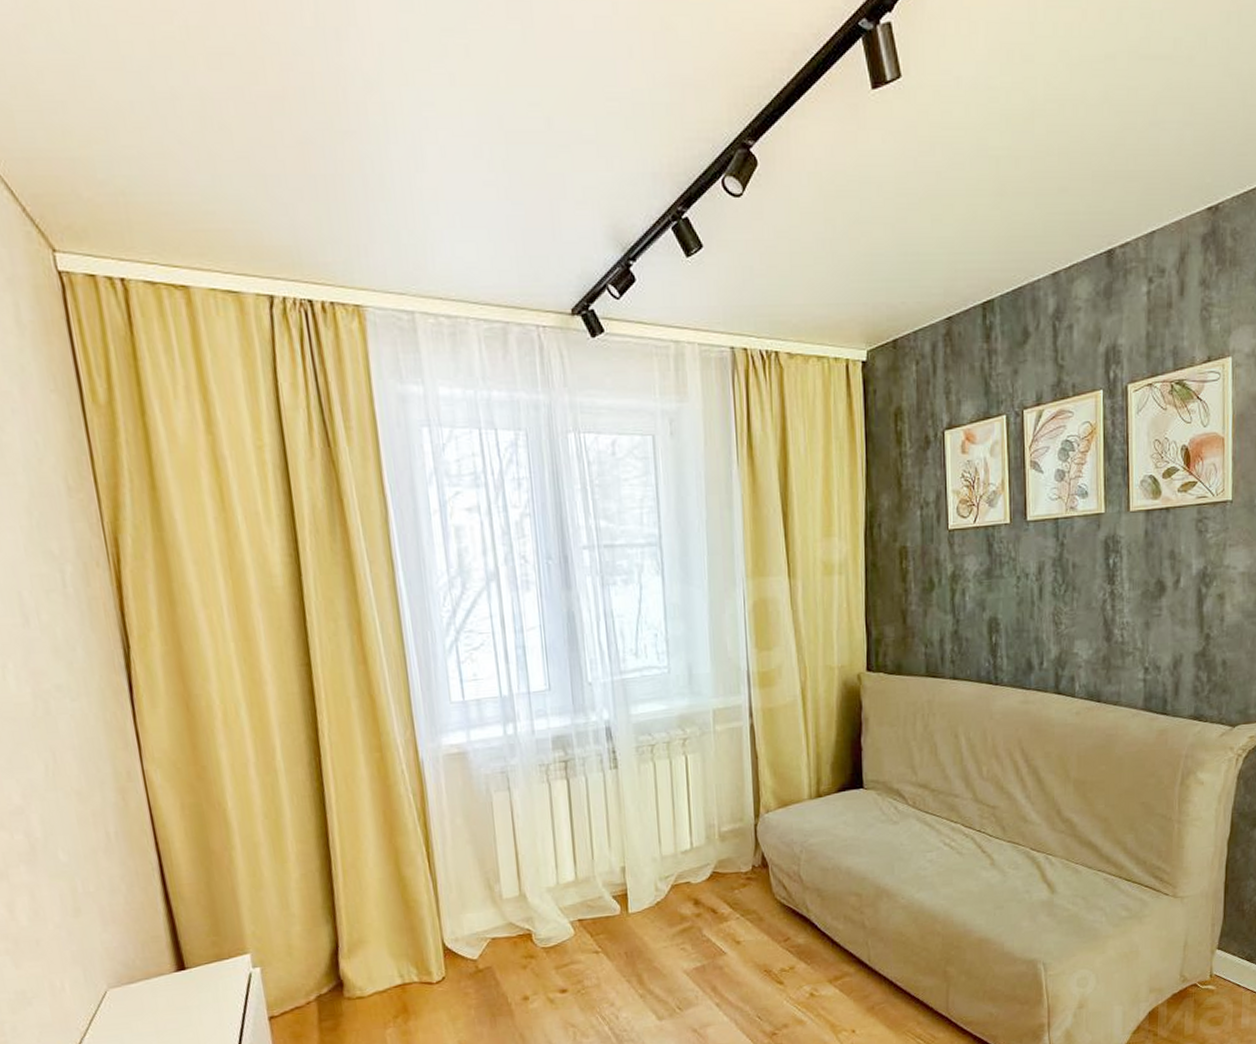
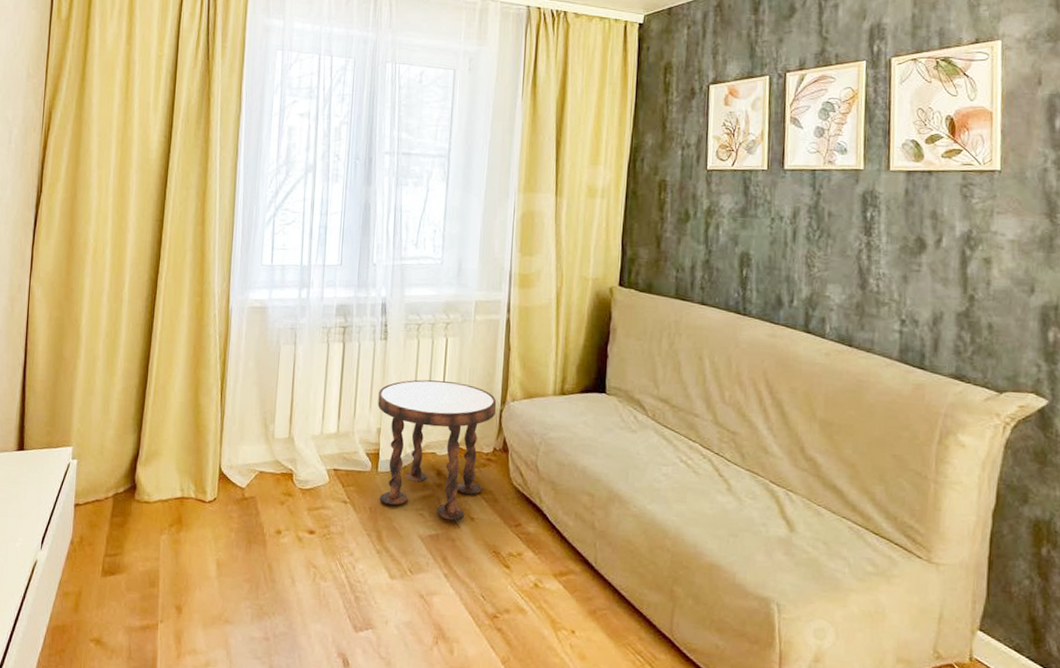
side table: none [616,802,751,949] -> present [378,379,497,521]

